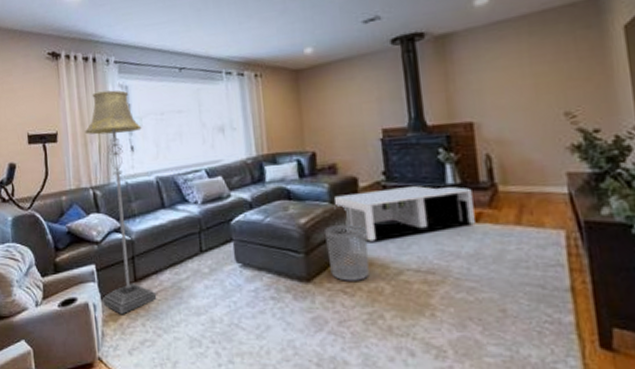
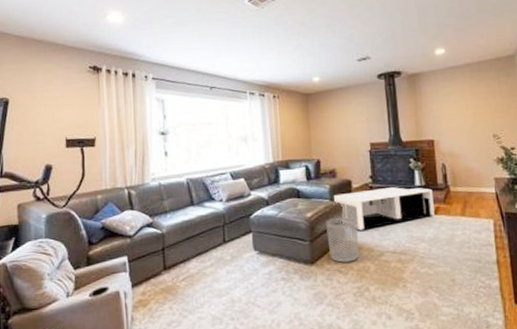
floor lamp: present [85,90,157,315] -> none [122,102,184,301]

